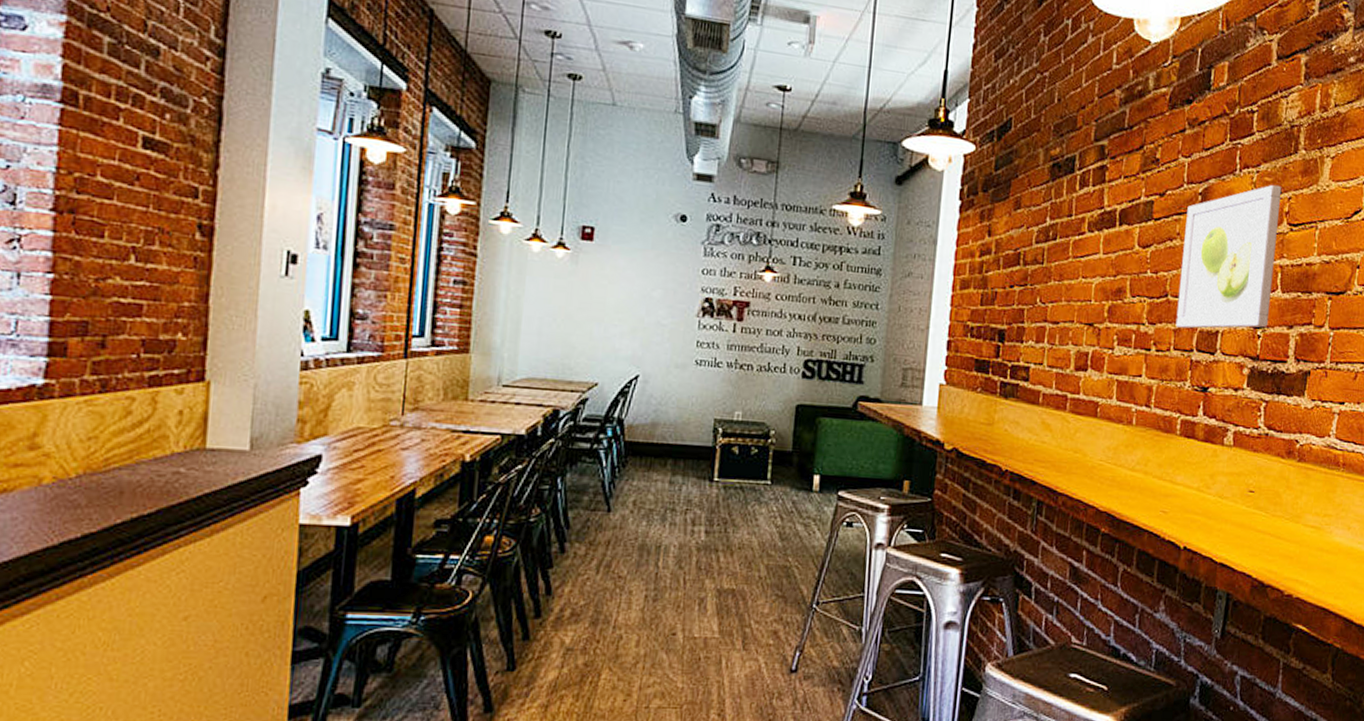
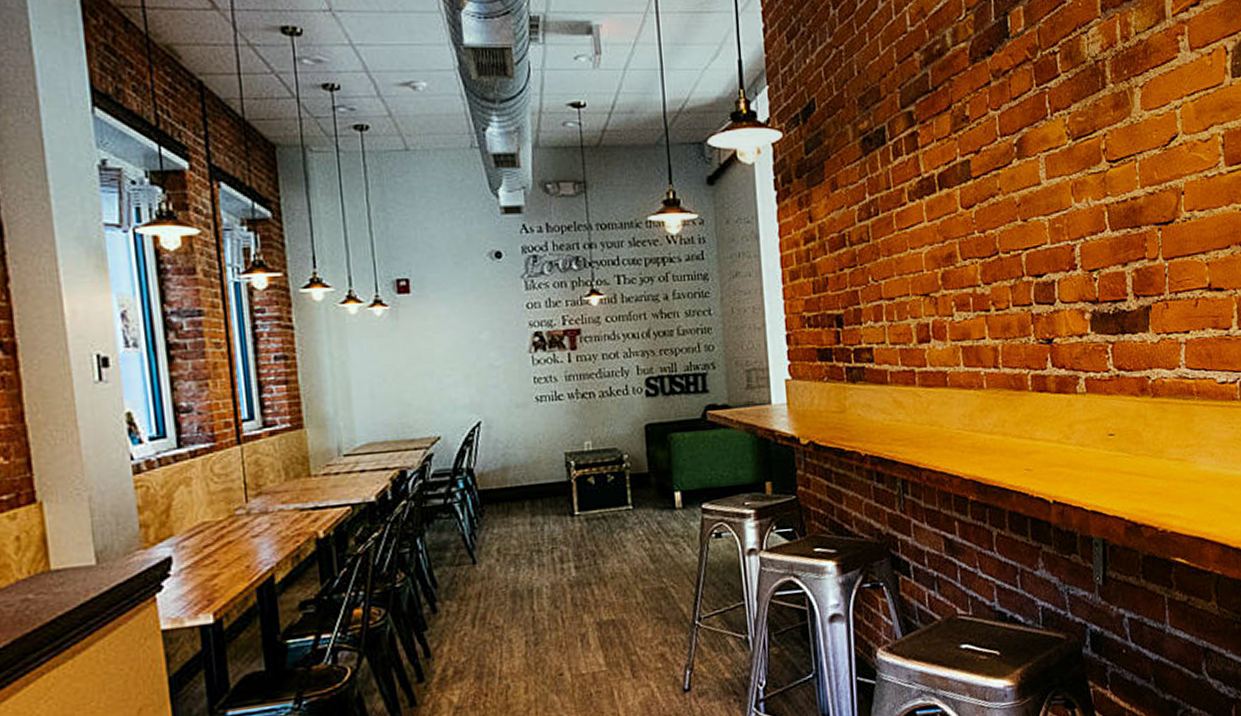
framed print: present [1175,184,1282,329] -> none [1004,123,1103,283]

